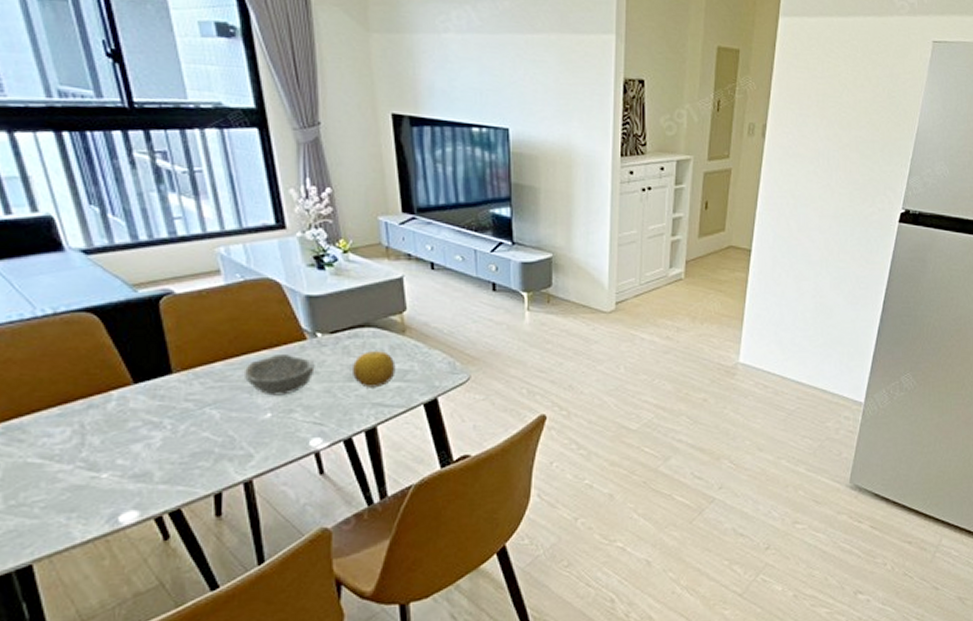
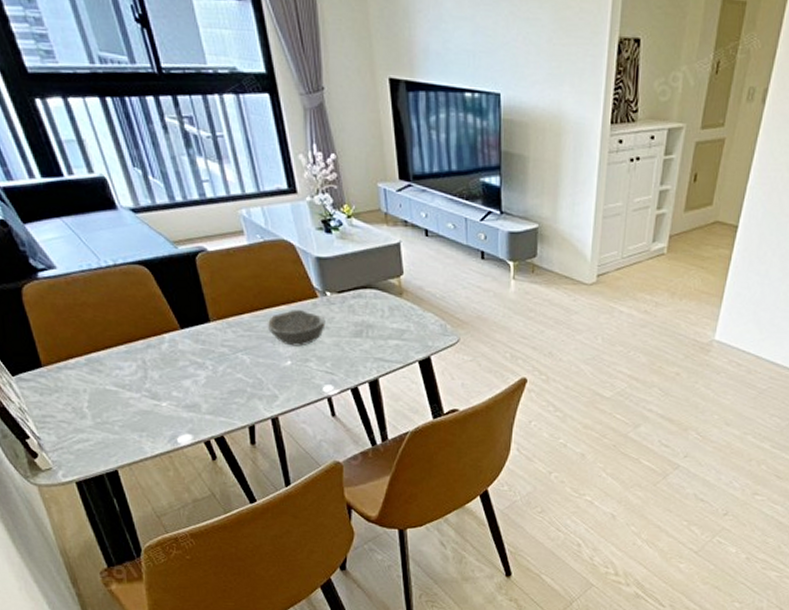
fruit: present [351,351,396,388] -> none [356,311,394,344]

